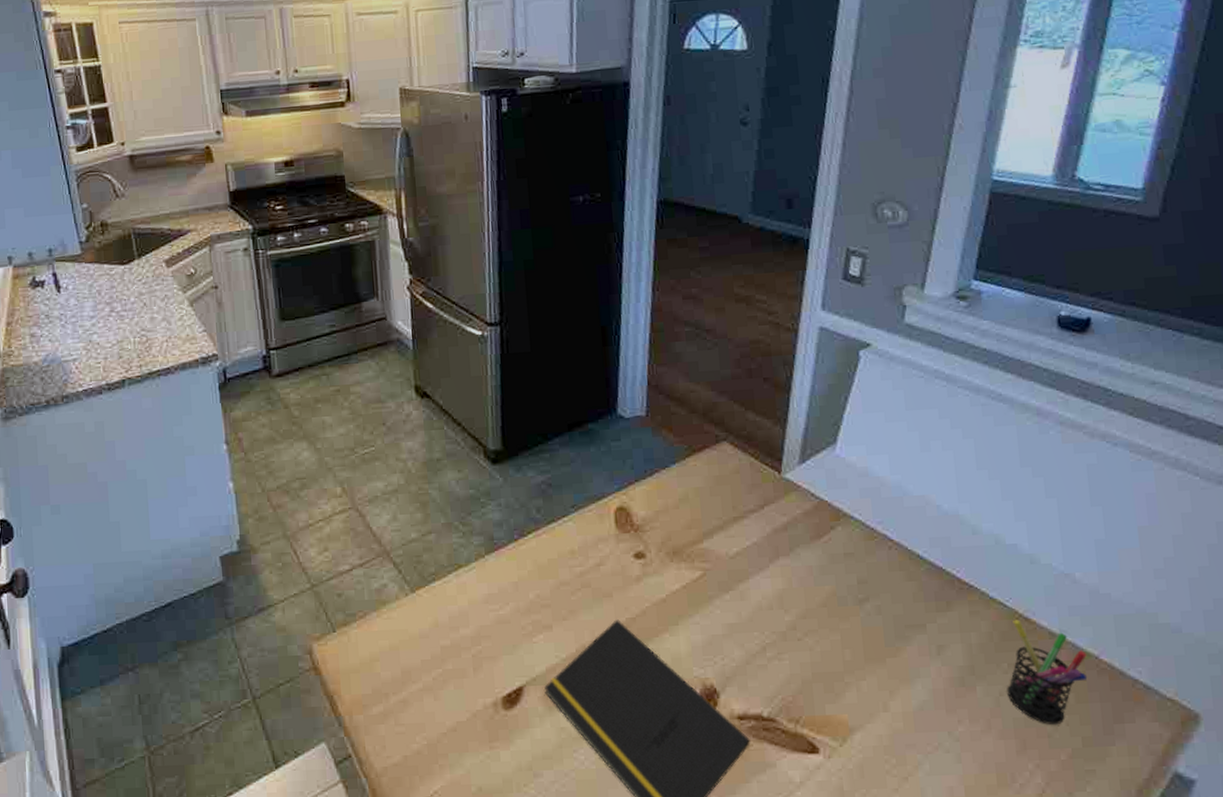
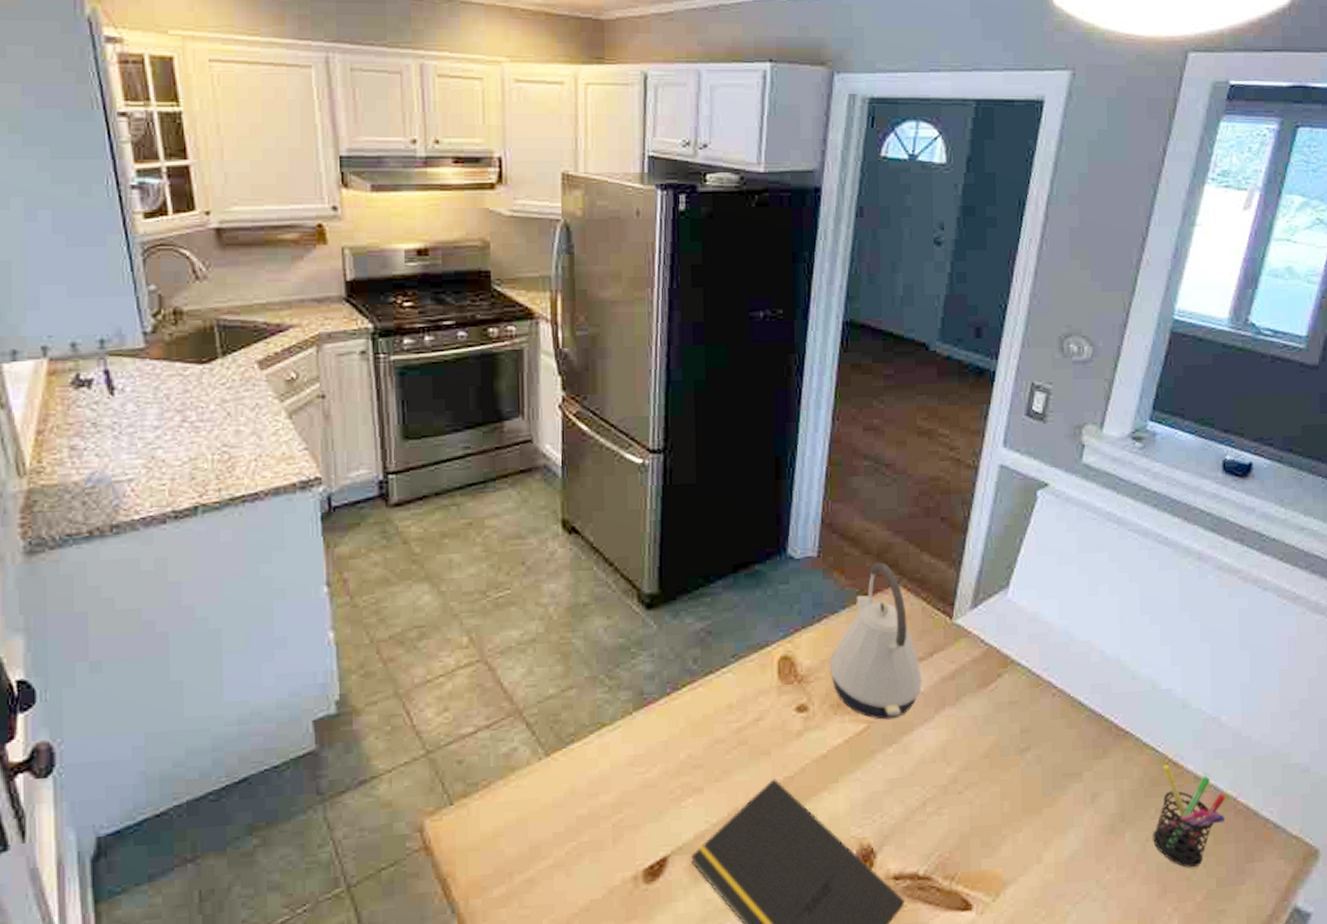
kettle: none [664,421,755,568] -> present [830,562,922,720]

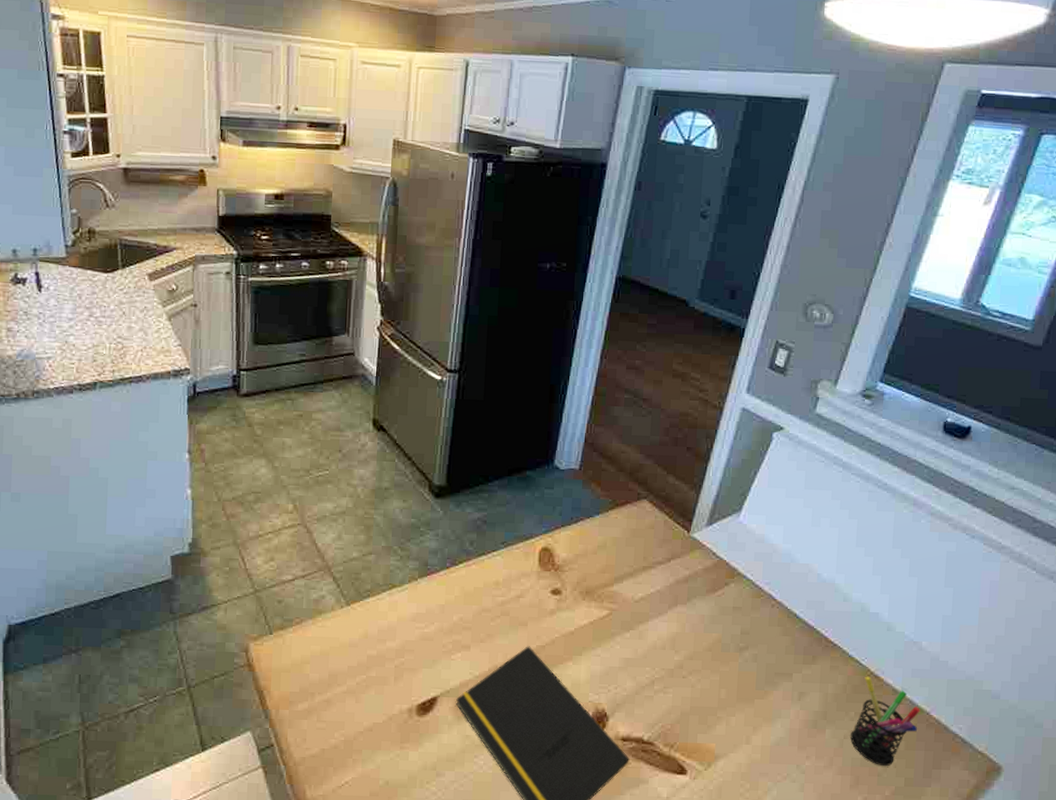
kettle: present [830,562,922,720] -> none [582,479,660,610]

